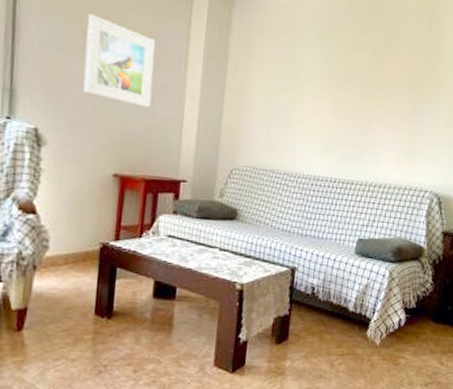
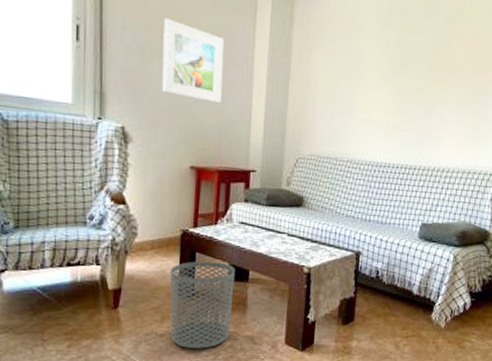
waste bin: none [84,277,161,374] -> present [170,261,235,349]

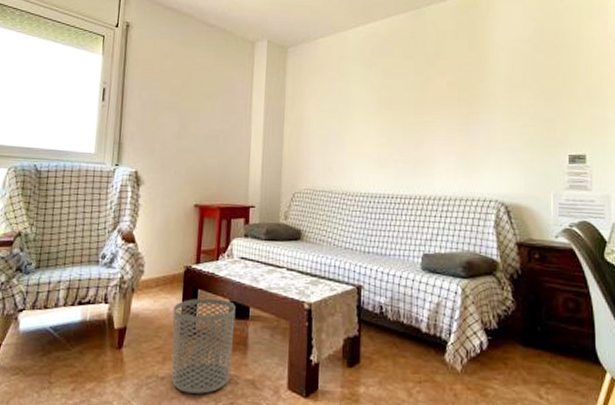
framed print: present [161,18,224,103] -> none [171,77,226,146]

